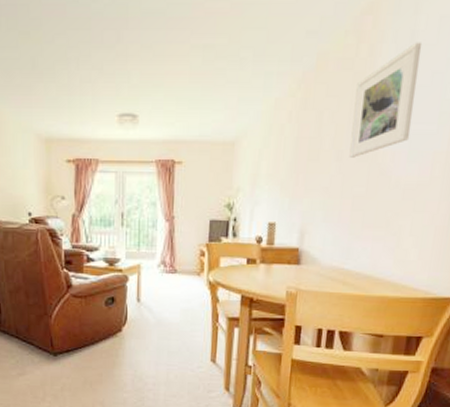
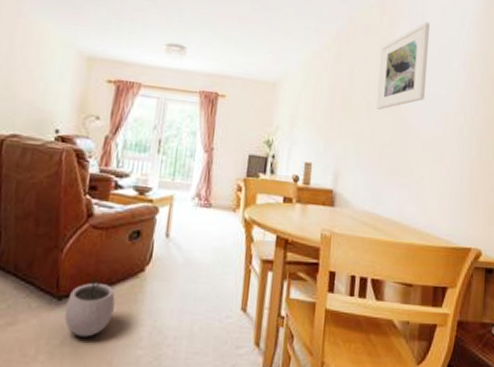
plant pot: none [60,335,100,384] -> present [64,274,115,337]

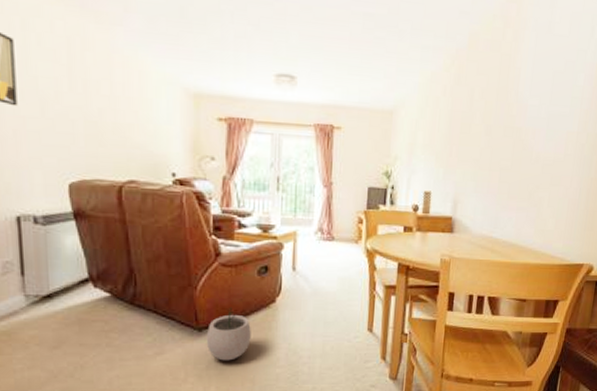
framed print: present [376,22,431,110] -> none [497,32,558,133]

